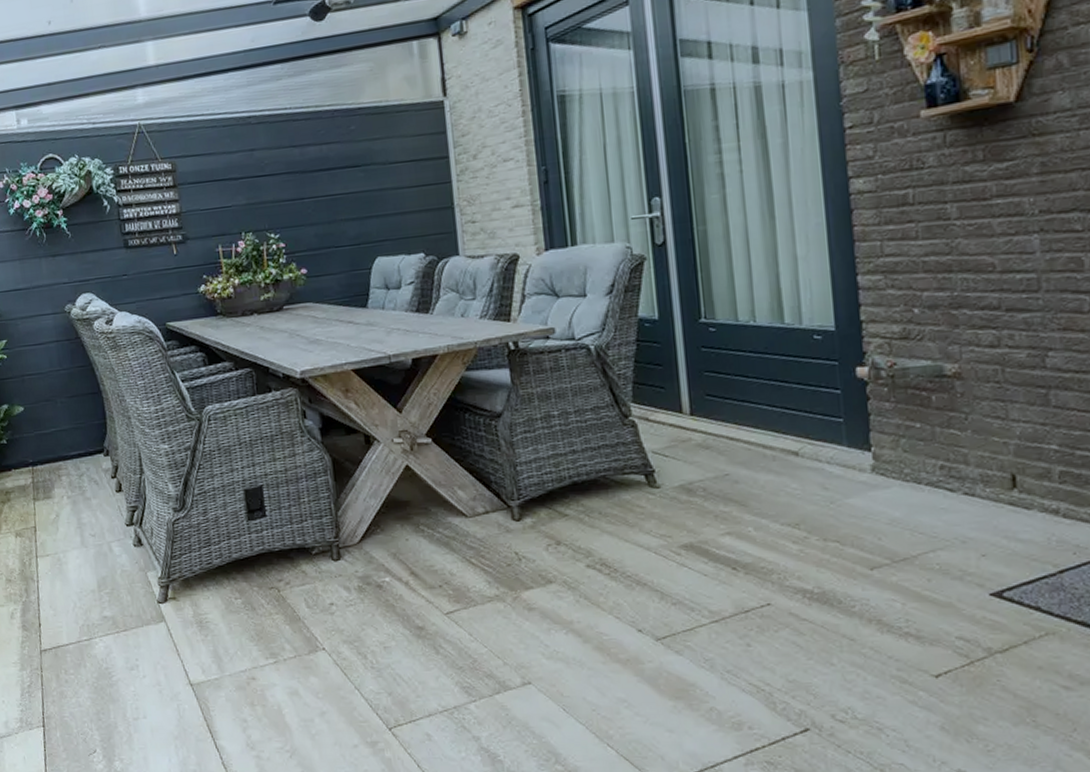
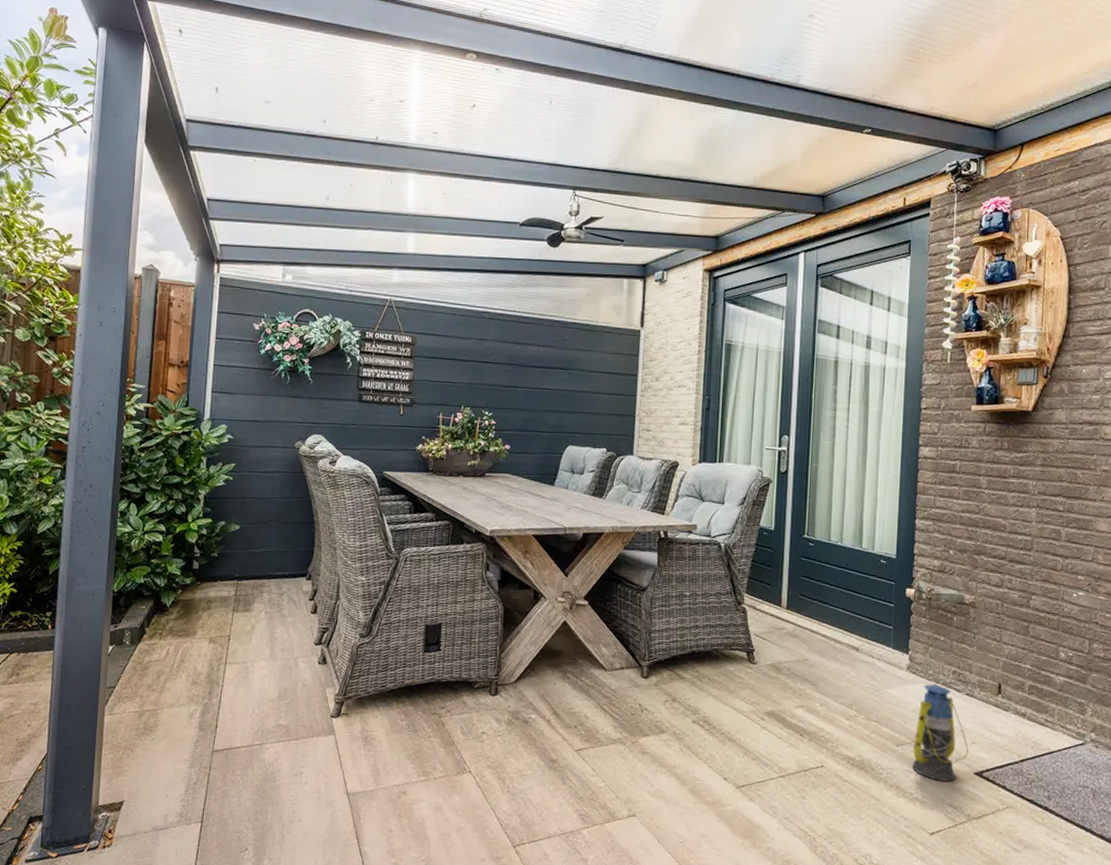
lantern: none [894,484,978,609] -> present [912,683,969,782]

